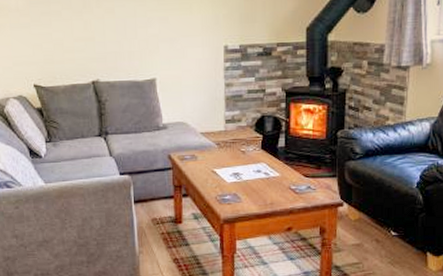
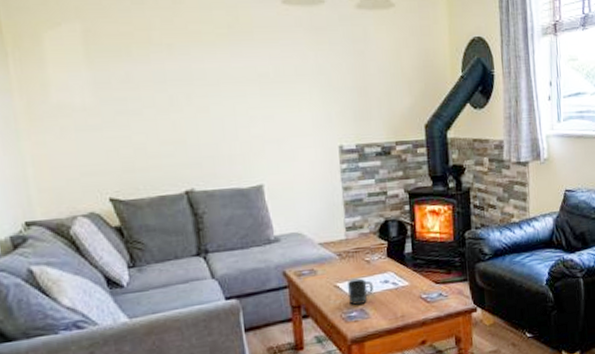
mug: none [224,166,246,189] -> present [348,278,373,305]

